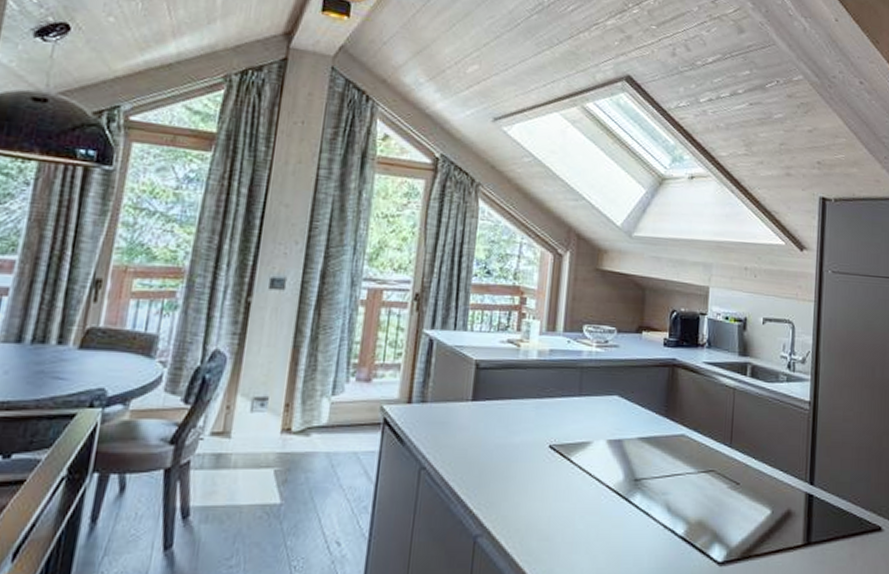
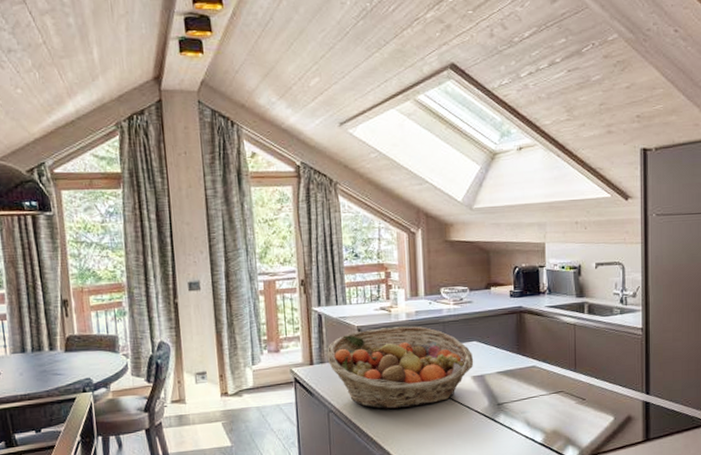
fruit basket: none [430,365,613,473] -> present [327,326,474,409]

